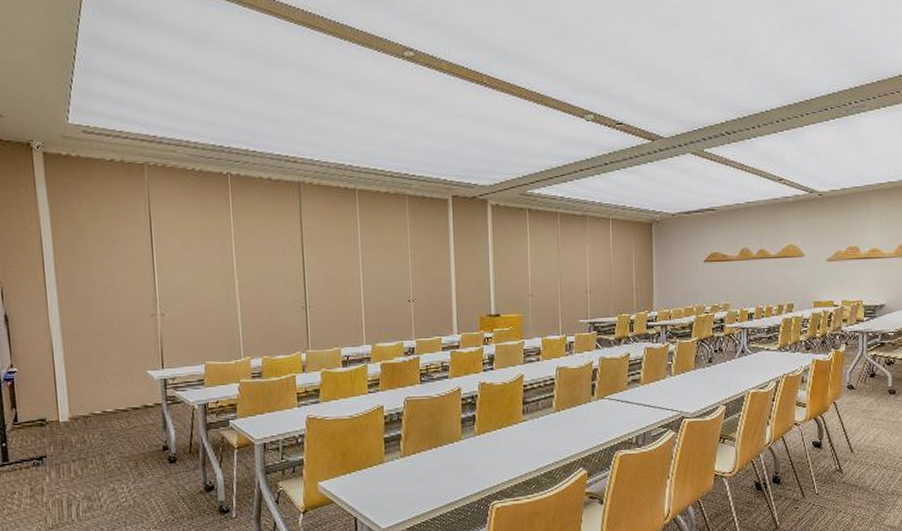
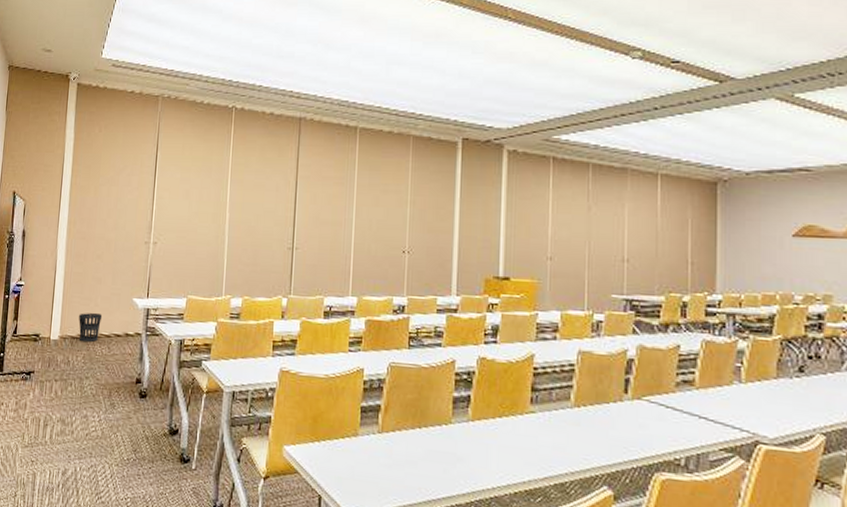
wastebasket: none [89,389,116,420] -> present [79,312,103,343]

